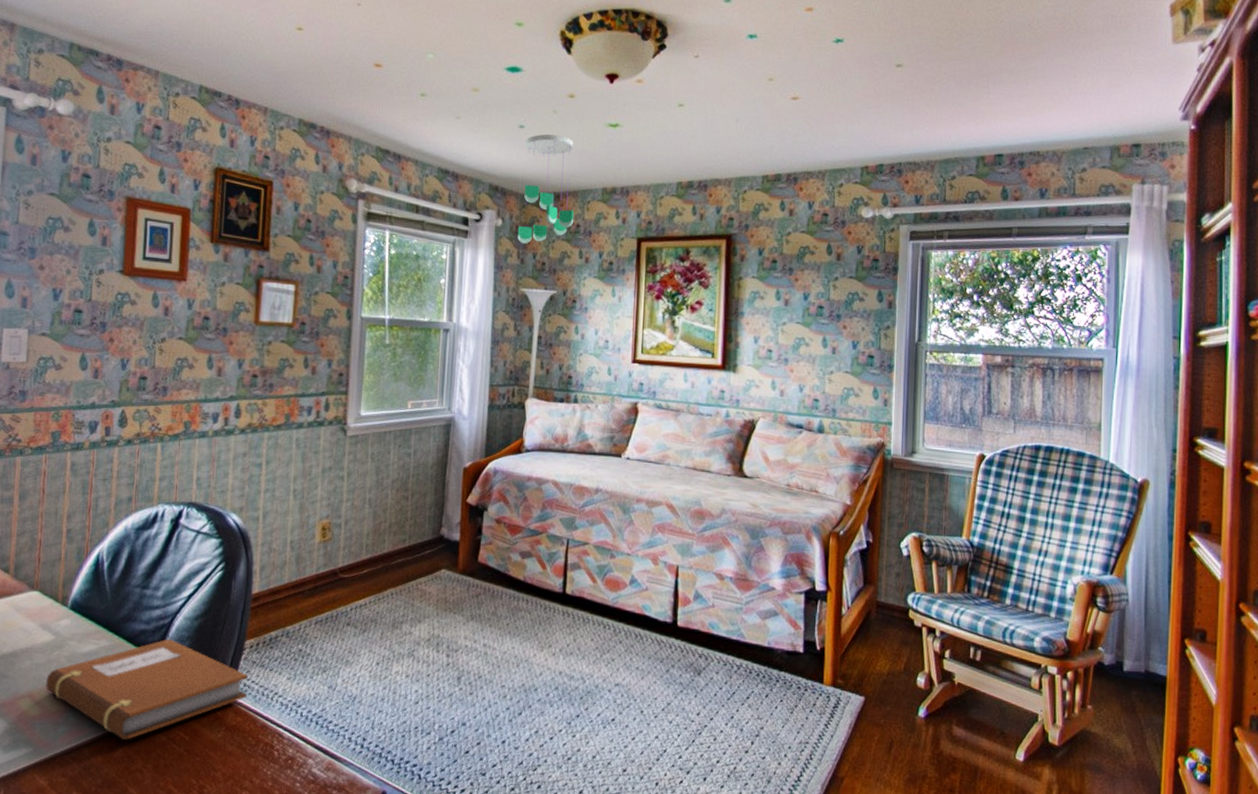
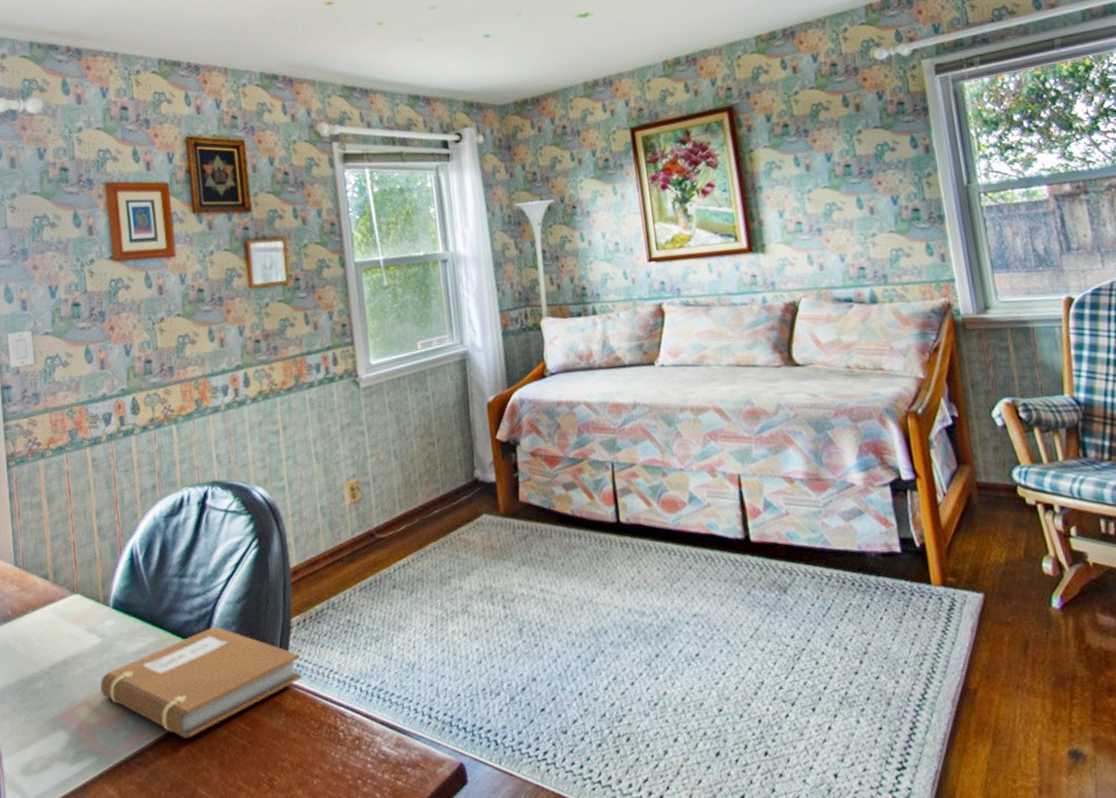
ceiling mobile: present [517,134,575,244] -> none [492,36,559,157]

